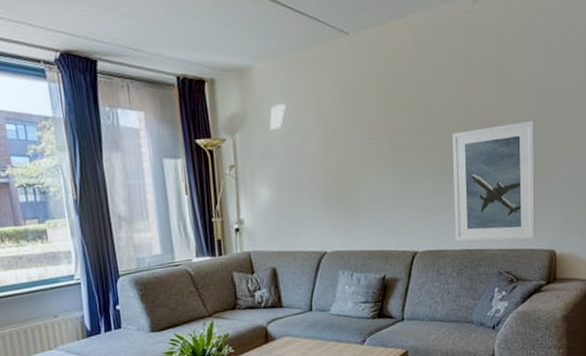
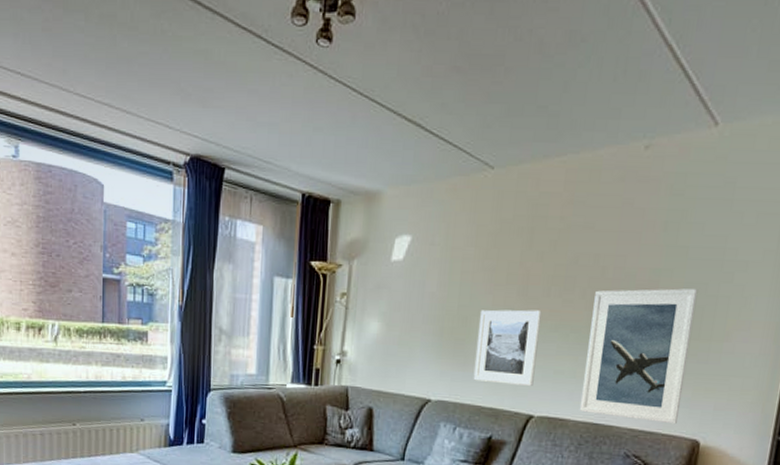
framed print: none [357,157,413,229] -> present [473,309,542,386]

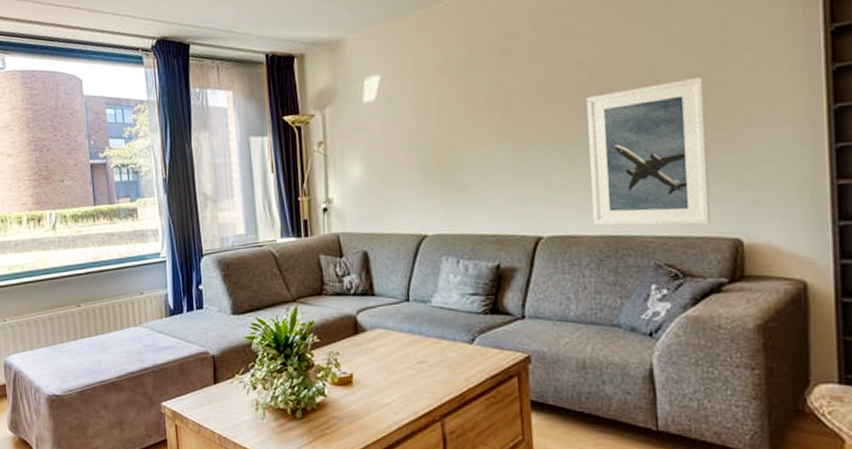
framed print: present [473,309,542,386] -> none [464,127,536,209]

